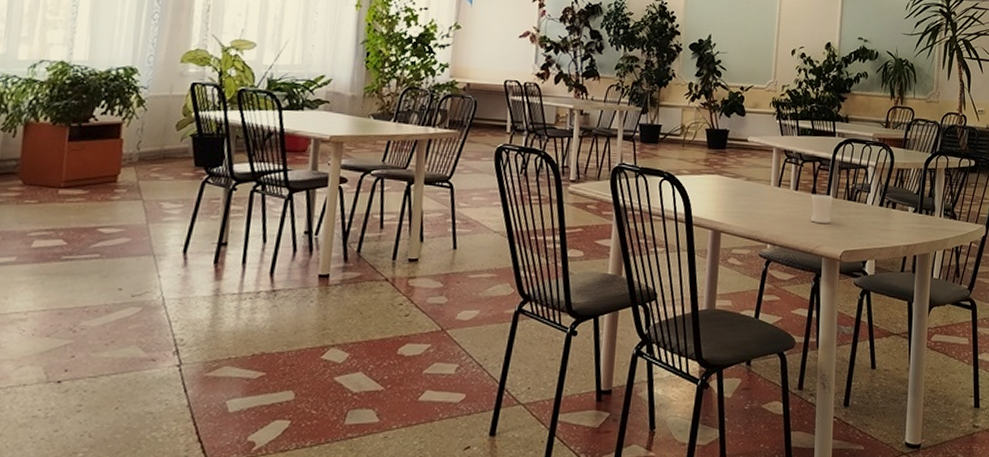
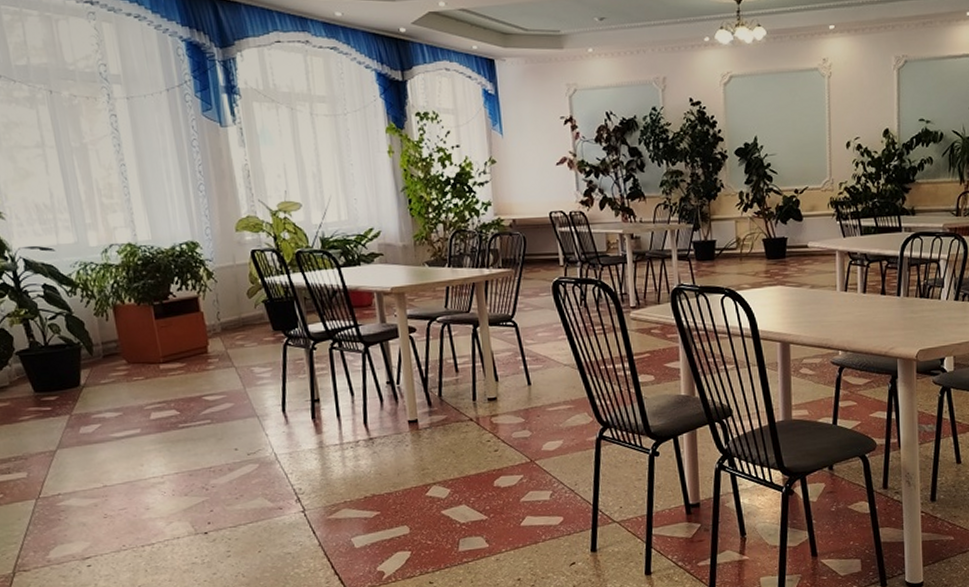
mug: present [810,194,834,223] -> none [881,294,905,324]

